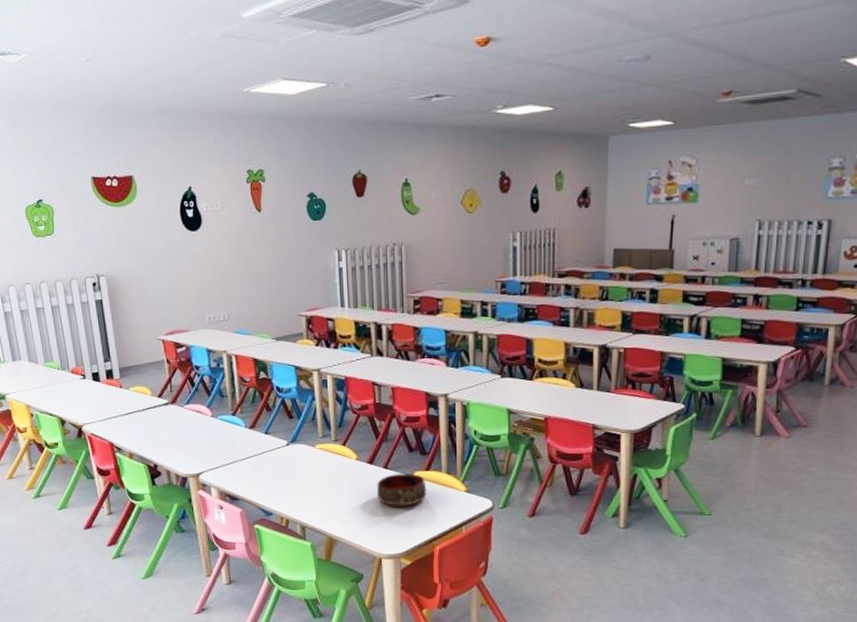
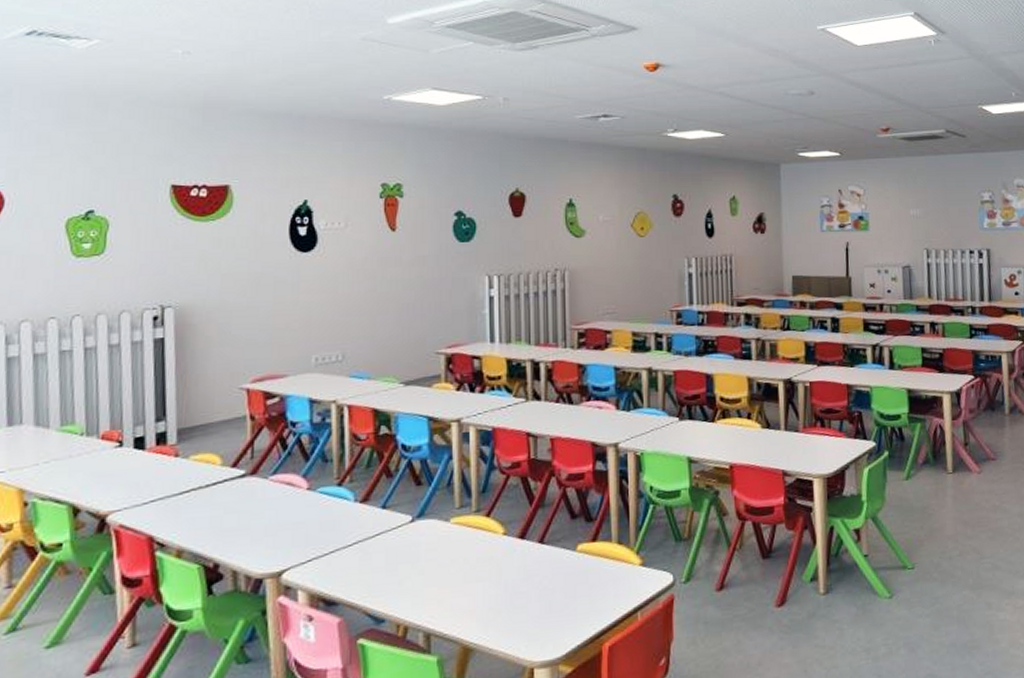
bowl: present [377,473,427,506] -> none [530,547,593,593]

